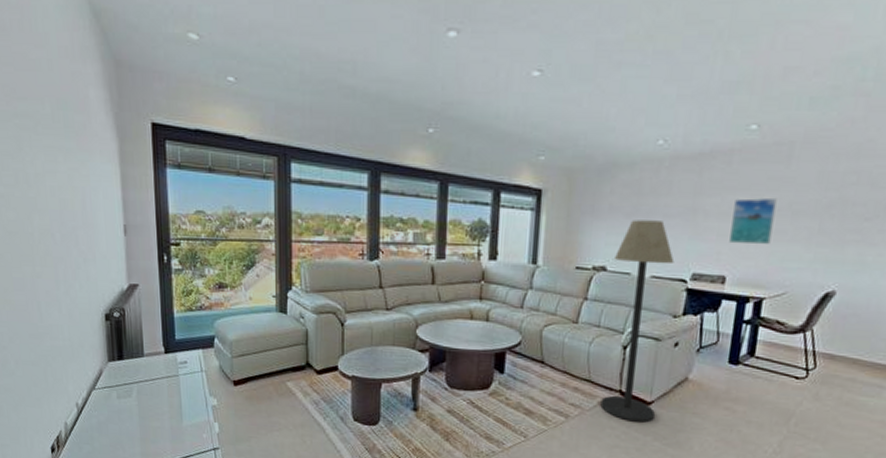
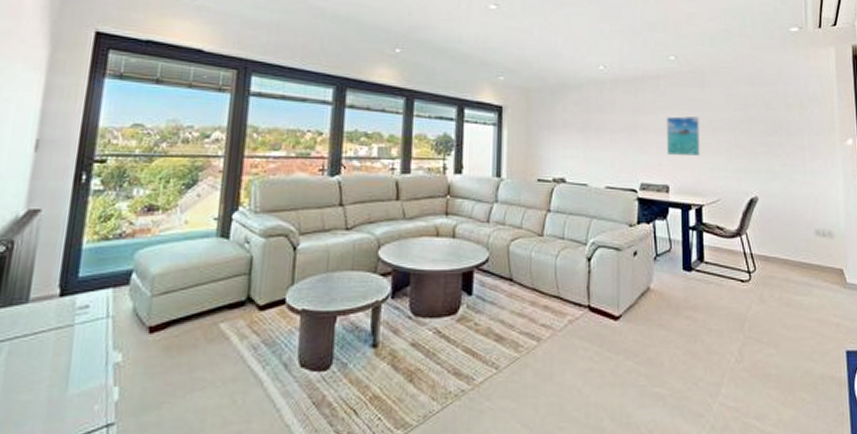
floor lamp: present [600,220,675,423] -> none [571,134,624,340]

